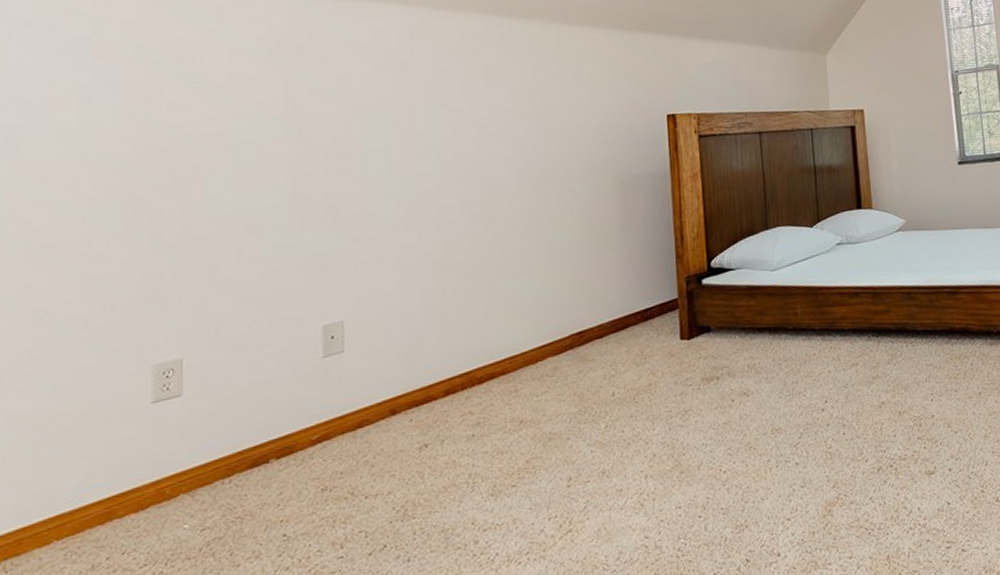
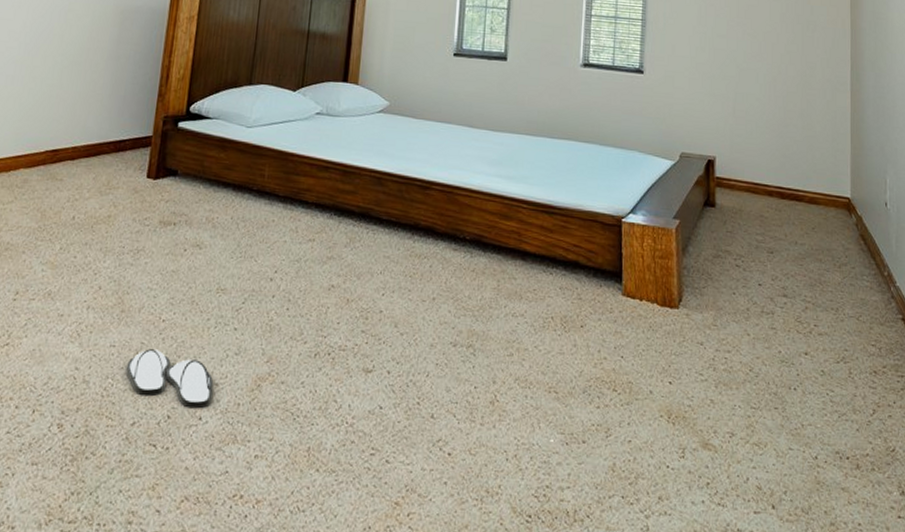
slippers: none [696,500,787,547] -> present [126,349,214,408]

